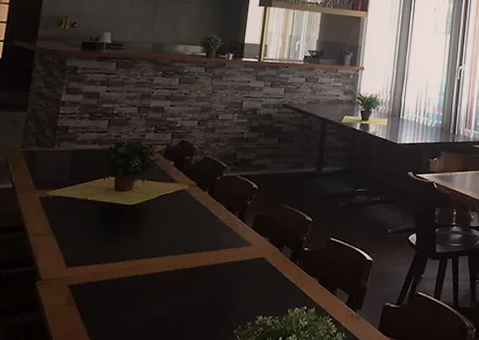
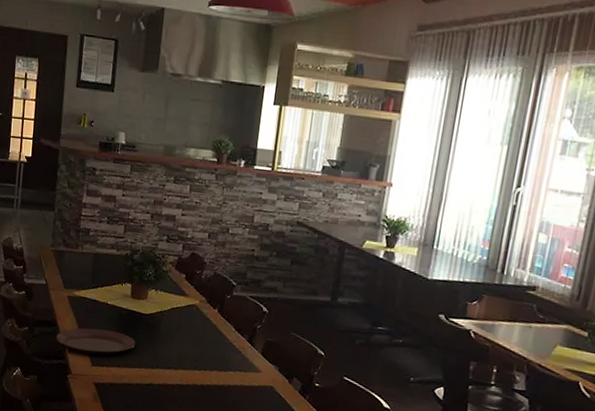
plate: none [23,226,119,255] -> present [56,328,136,355]

